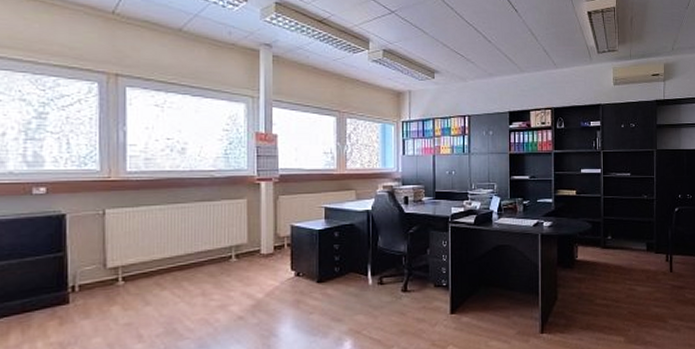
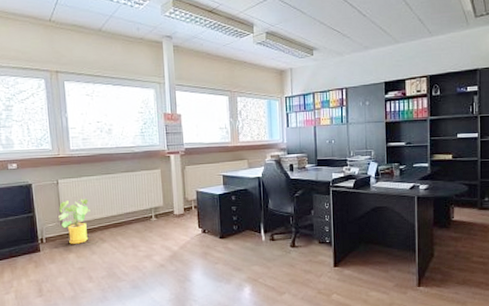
house plant: none [101,234,148,293] -> present [58,199,90,244]

